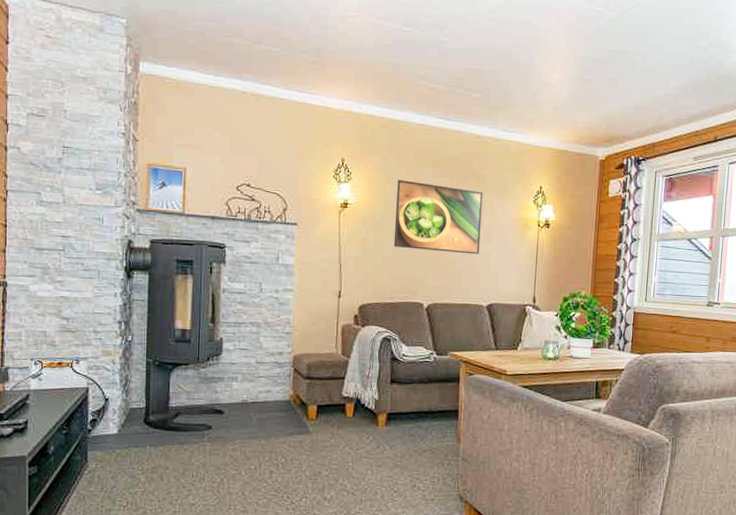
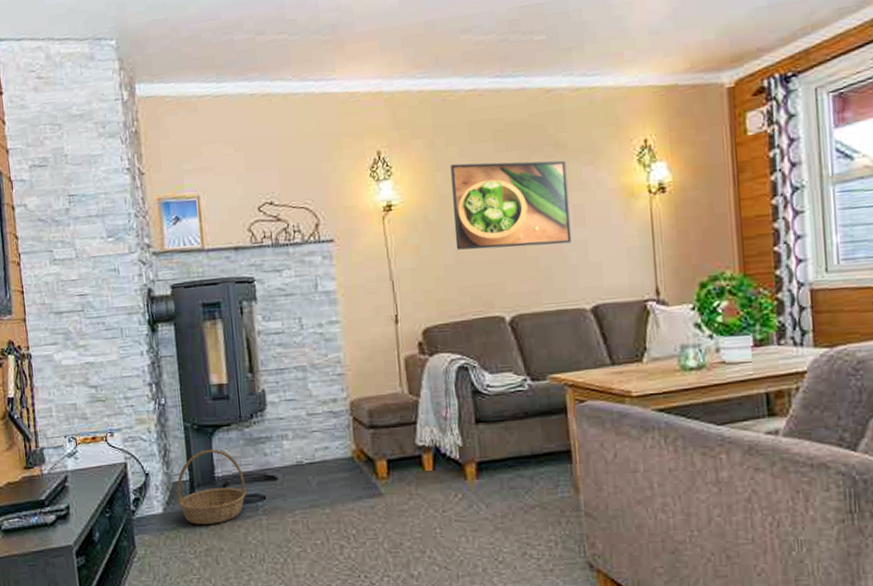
basket: none [132,383,195,447] -> present [176,449,246,525]

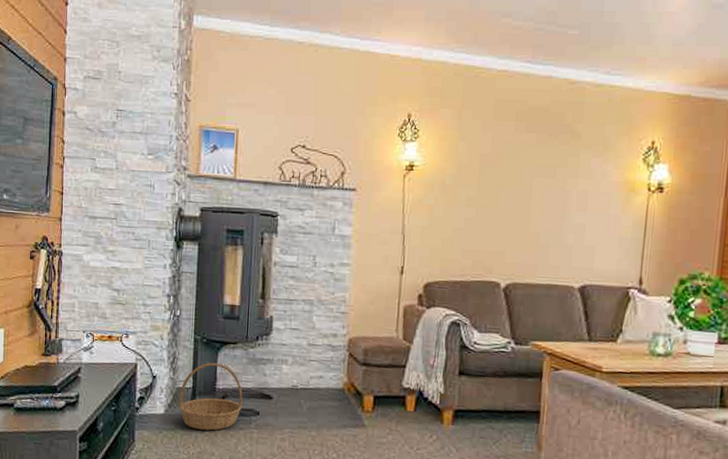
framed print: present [450,160,572,250] -> none [466,137,578,225]

